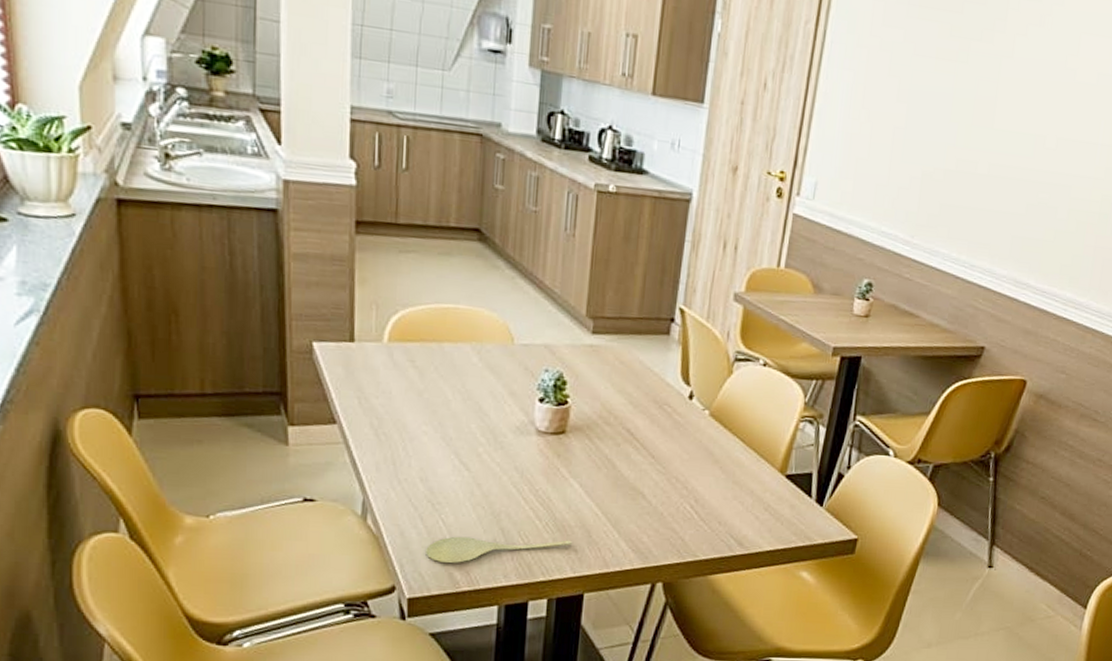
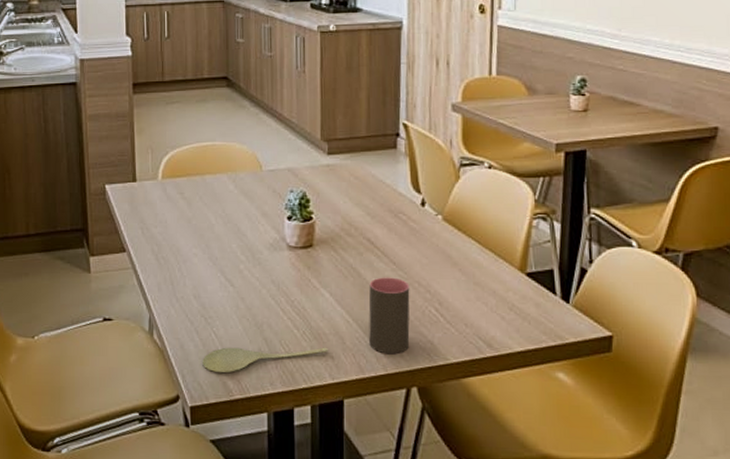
cup: none [617,470,667,550] -> present [368,277,410,355]

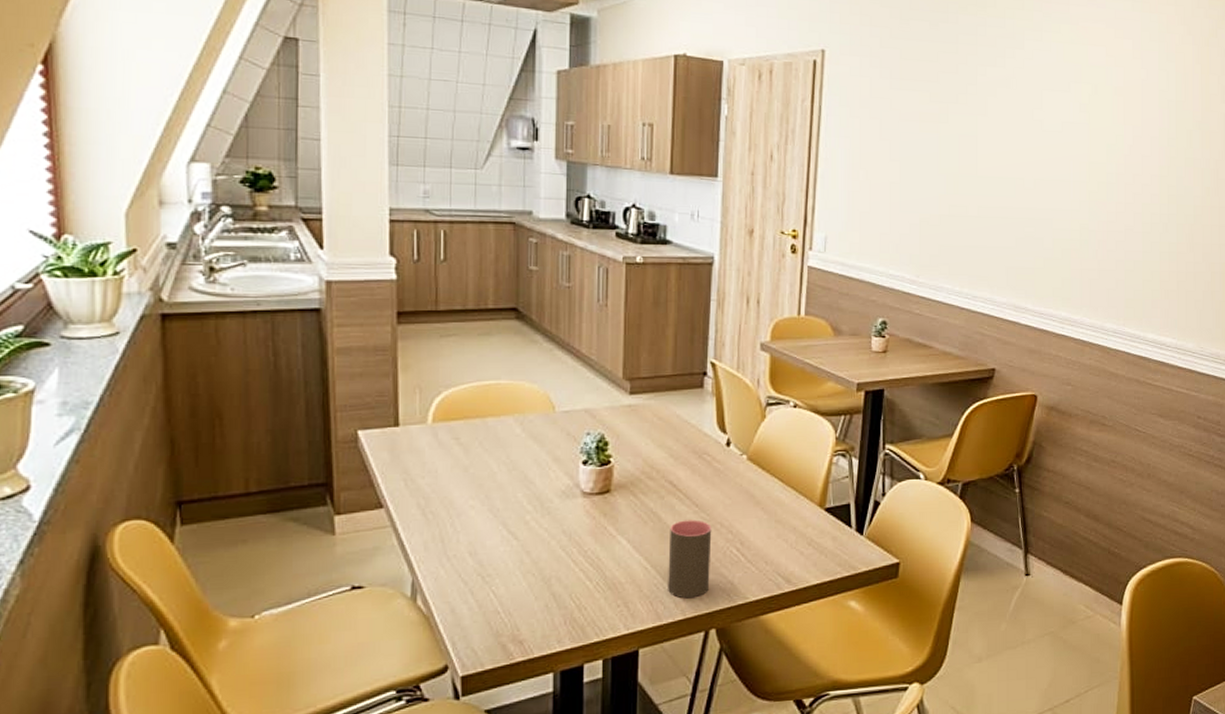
spoon: present [202,347,328,373] -> none [478,597,623,636]

